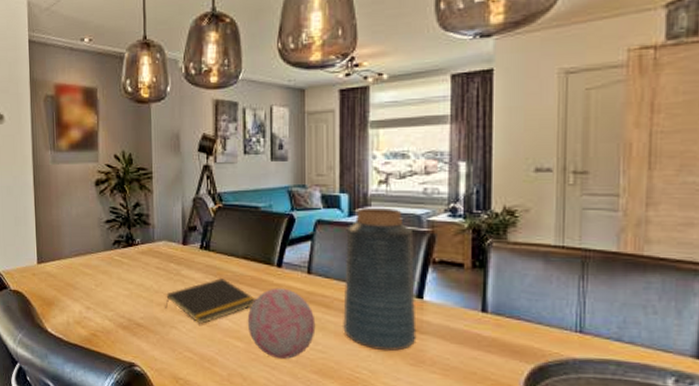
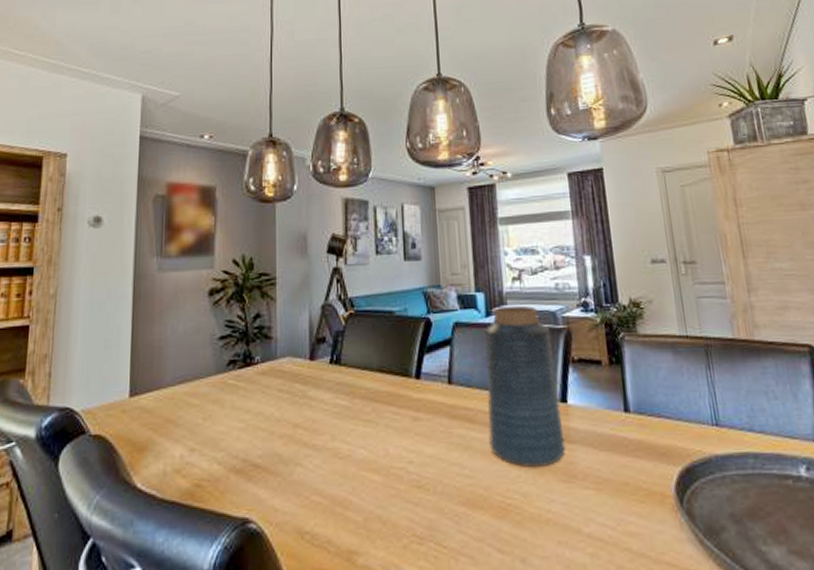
notepad: present [165,277,257,324] -> none [288,396,395,457]
decorative orb: present [247,288,316,360] -> none [384,403,461,492]

